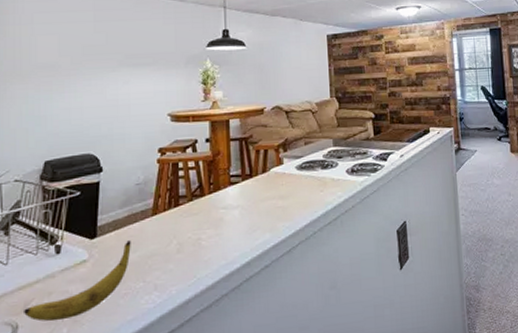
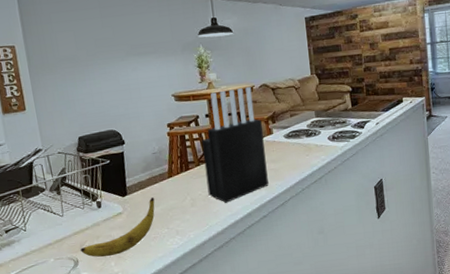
knife block: none [197,108,274,249] -> present [201,86,269,203]

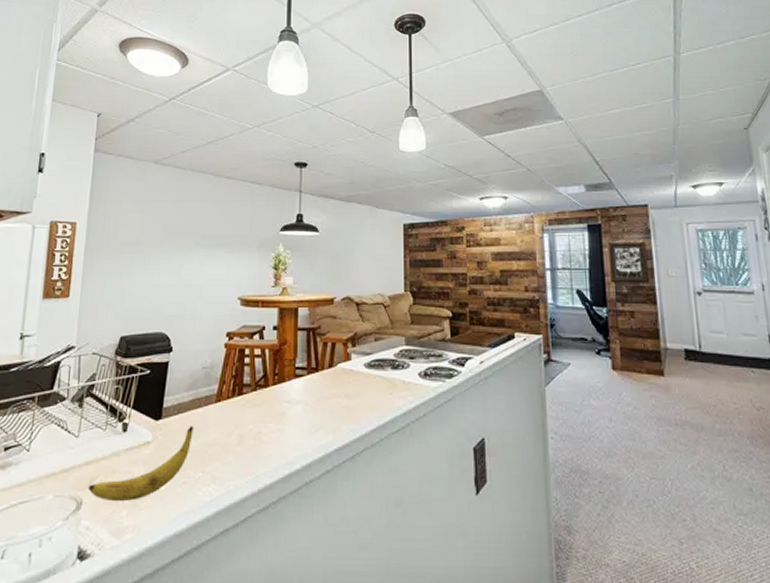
knife block: present [201,86,269,203] -> none [261,297,340,446]

